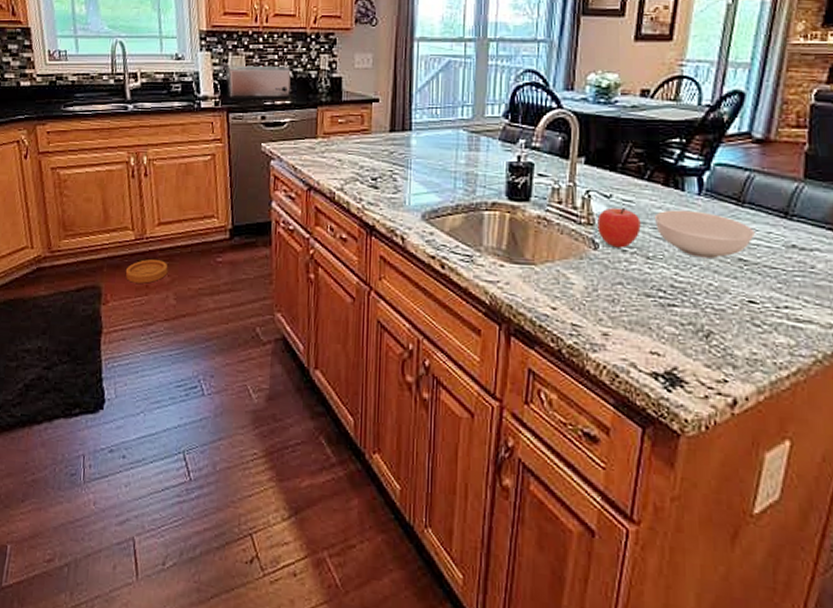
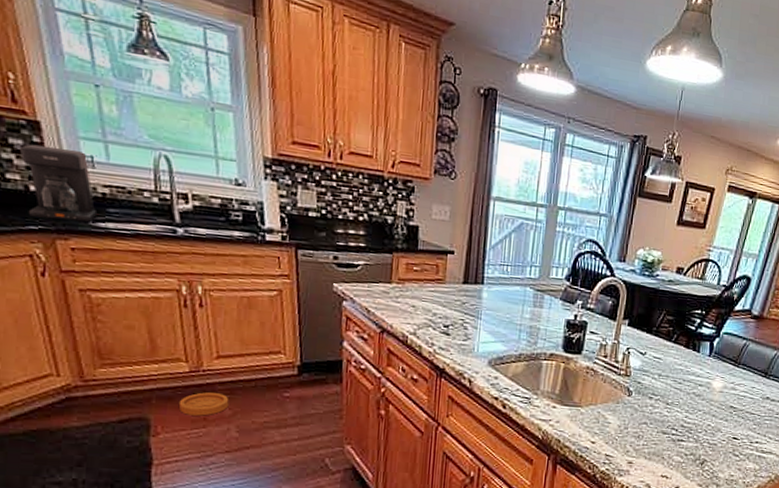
coffee maker: none [15,47,68,109] -> present [20,144,98,223]
toaster: present [225,65,291,101] -> none [294,199,366,242]
fruit: present [597,208,641,248] -> none [632,363,665,396]
bowl: present [654,210,755,259] -> none [675,367,744,406]

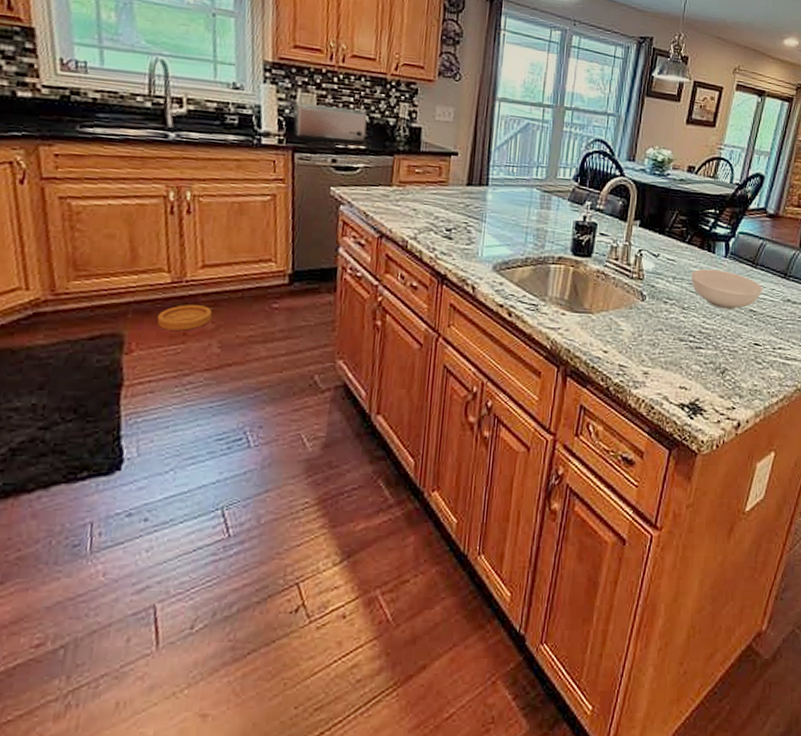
coffee maker: present [20,144,98,223] -> none [11,50,87,128]
toaster: none [294,199,366,242] -> present [292,102,368,145]
bowl: none [675,367,744,406] -> present [690,268,763,309]

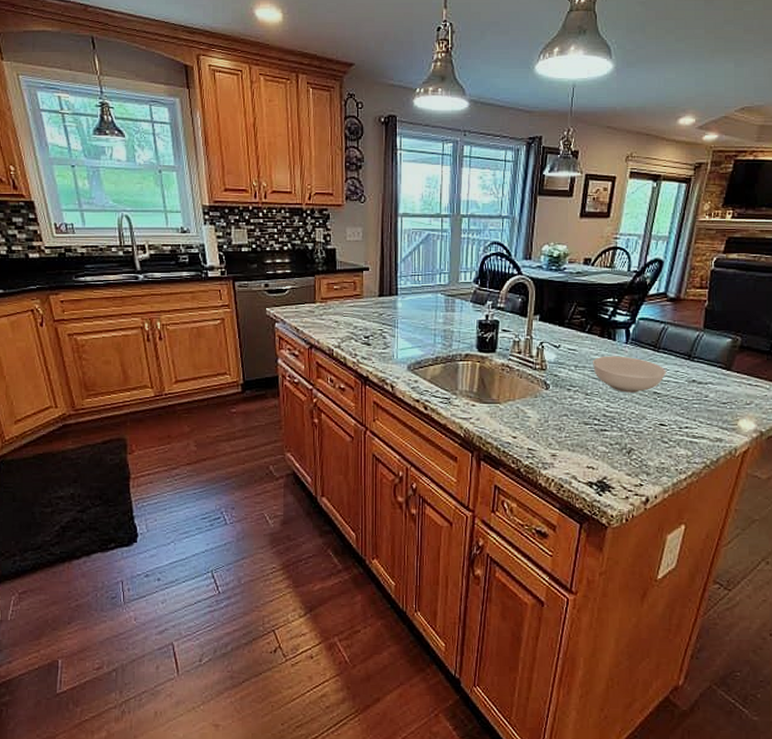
pet bowl: present [156,305,213,331] -> none [147,413,187,434]
toaster: present [292,102,368,145] -> none [229,238,291,271]

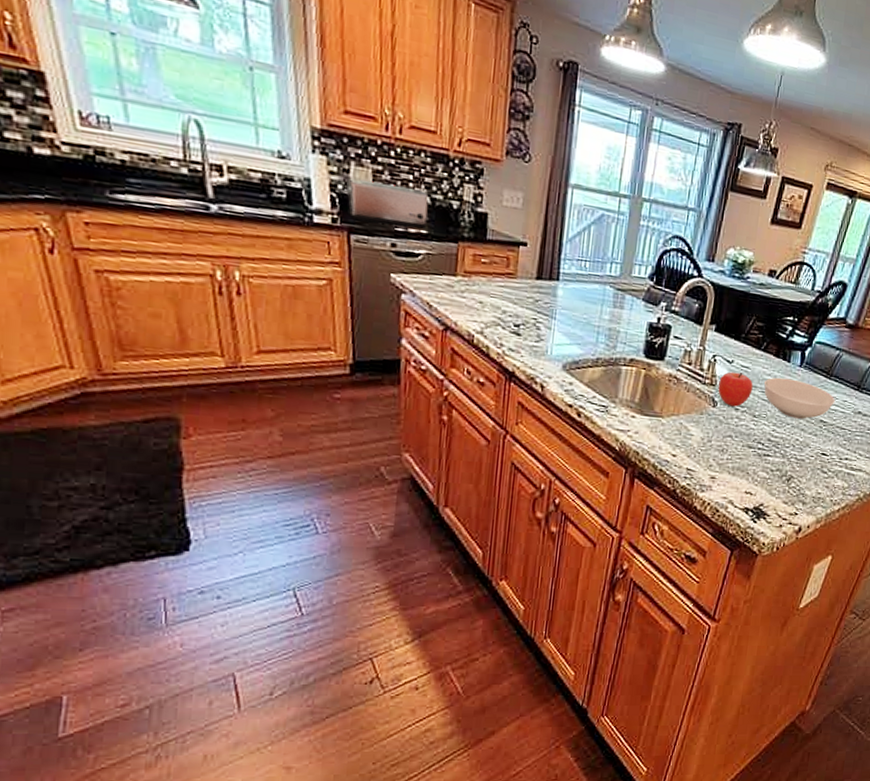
toaster: none [229,238,291,271] -> present [346,177,429,229]
fruit: none [549,355,582,387] -> present [718,372,753,407]

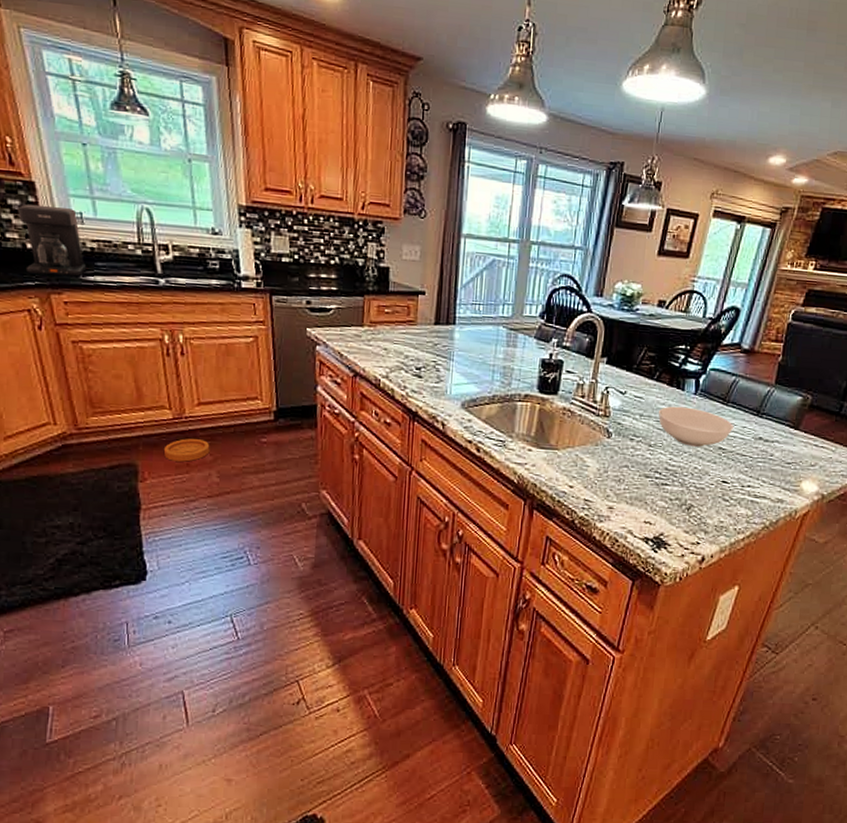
coffee maker: none [21,98,116,193] -> present [18,204,87,277]
pet bowl: none [213,391,272,417] -> present [163,438,210,462]
toaster: present [346,177,429,229] -> none [268,245,338,286]
fruit: present [718,372,753,407] -> none [612,402,647,437]

